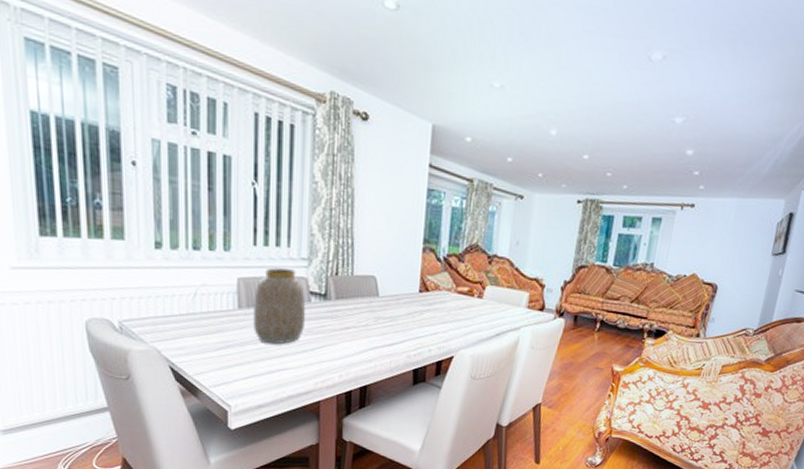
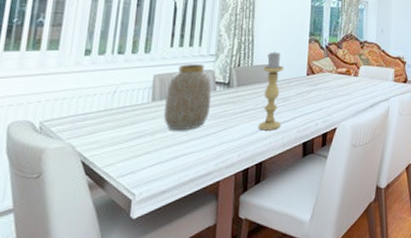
candle holder: none [362,259,392,353] -> present [258,51,284,131]

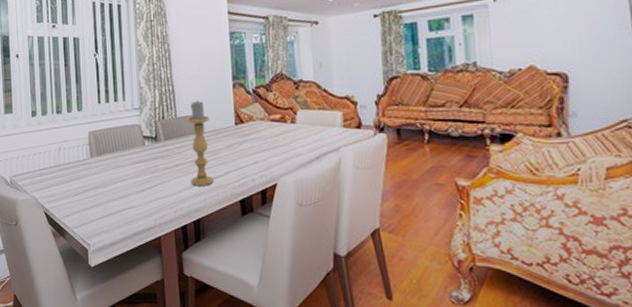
vase: present [164,64,212,131] -> none [101,119,143,186]

